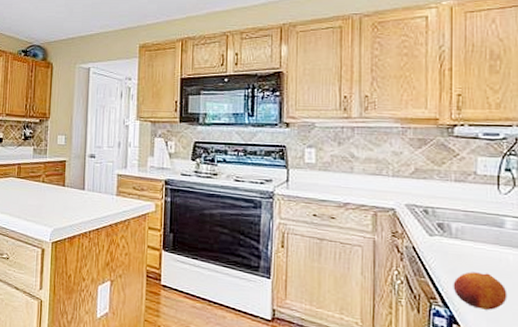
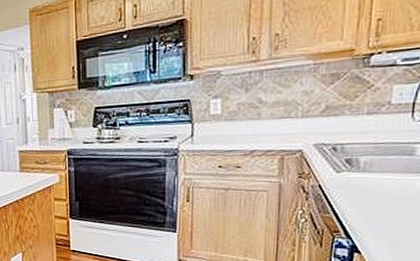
fruit: present [453,272,507,310] -> none [357,202,411,236]

